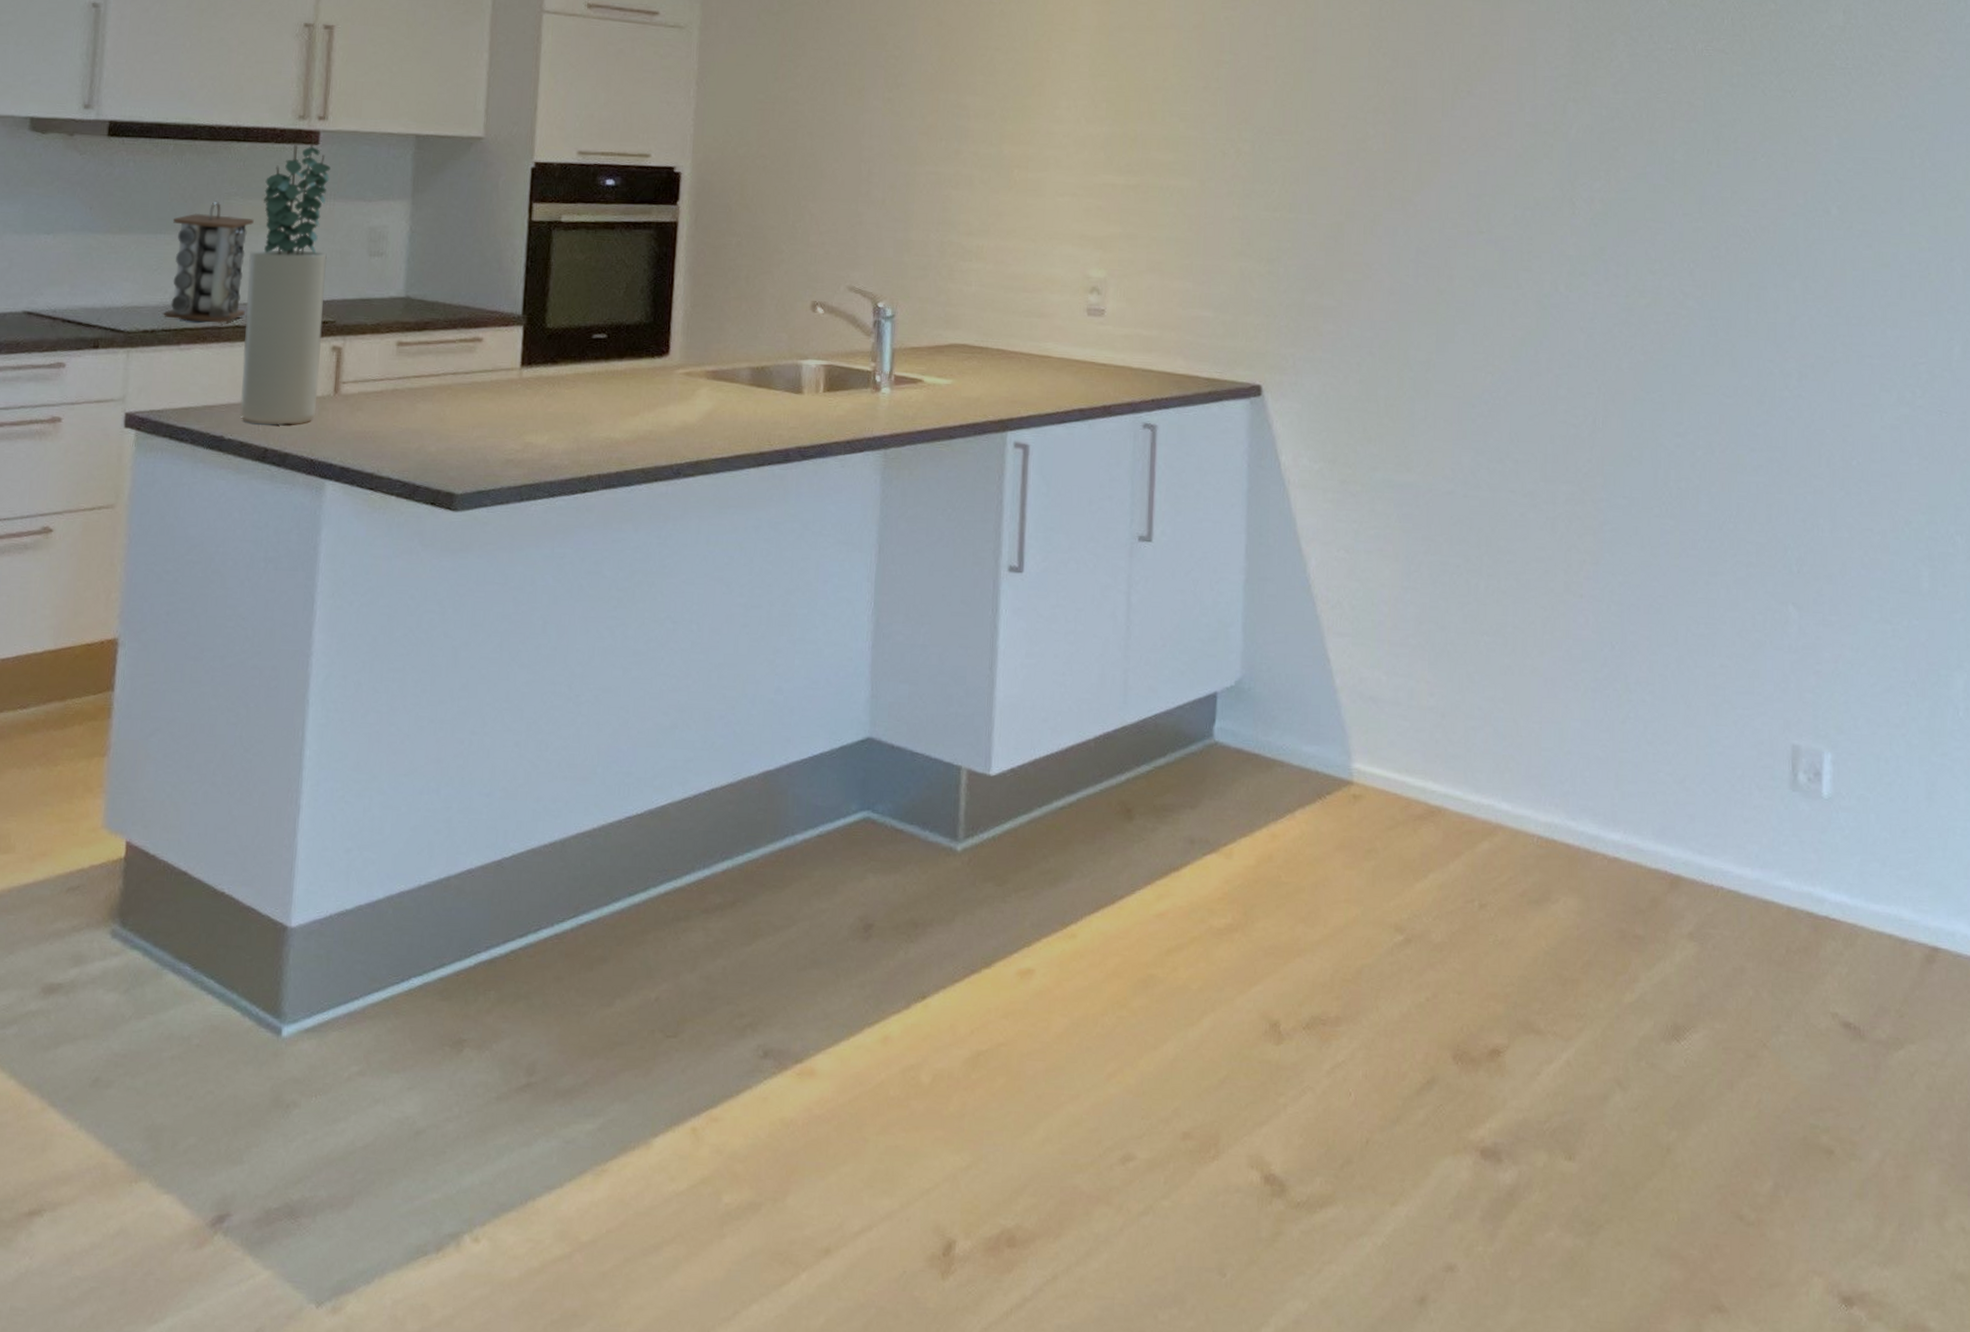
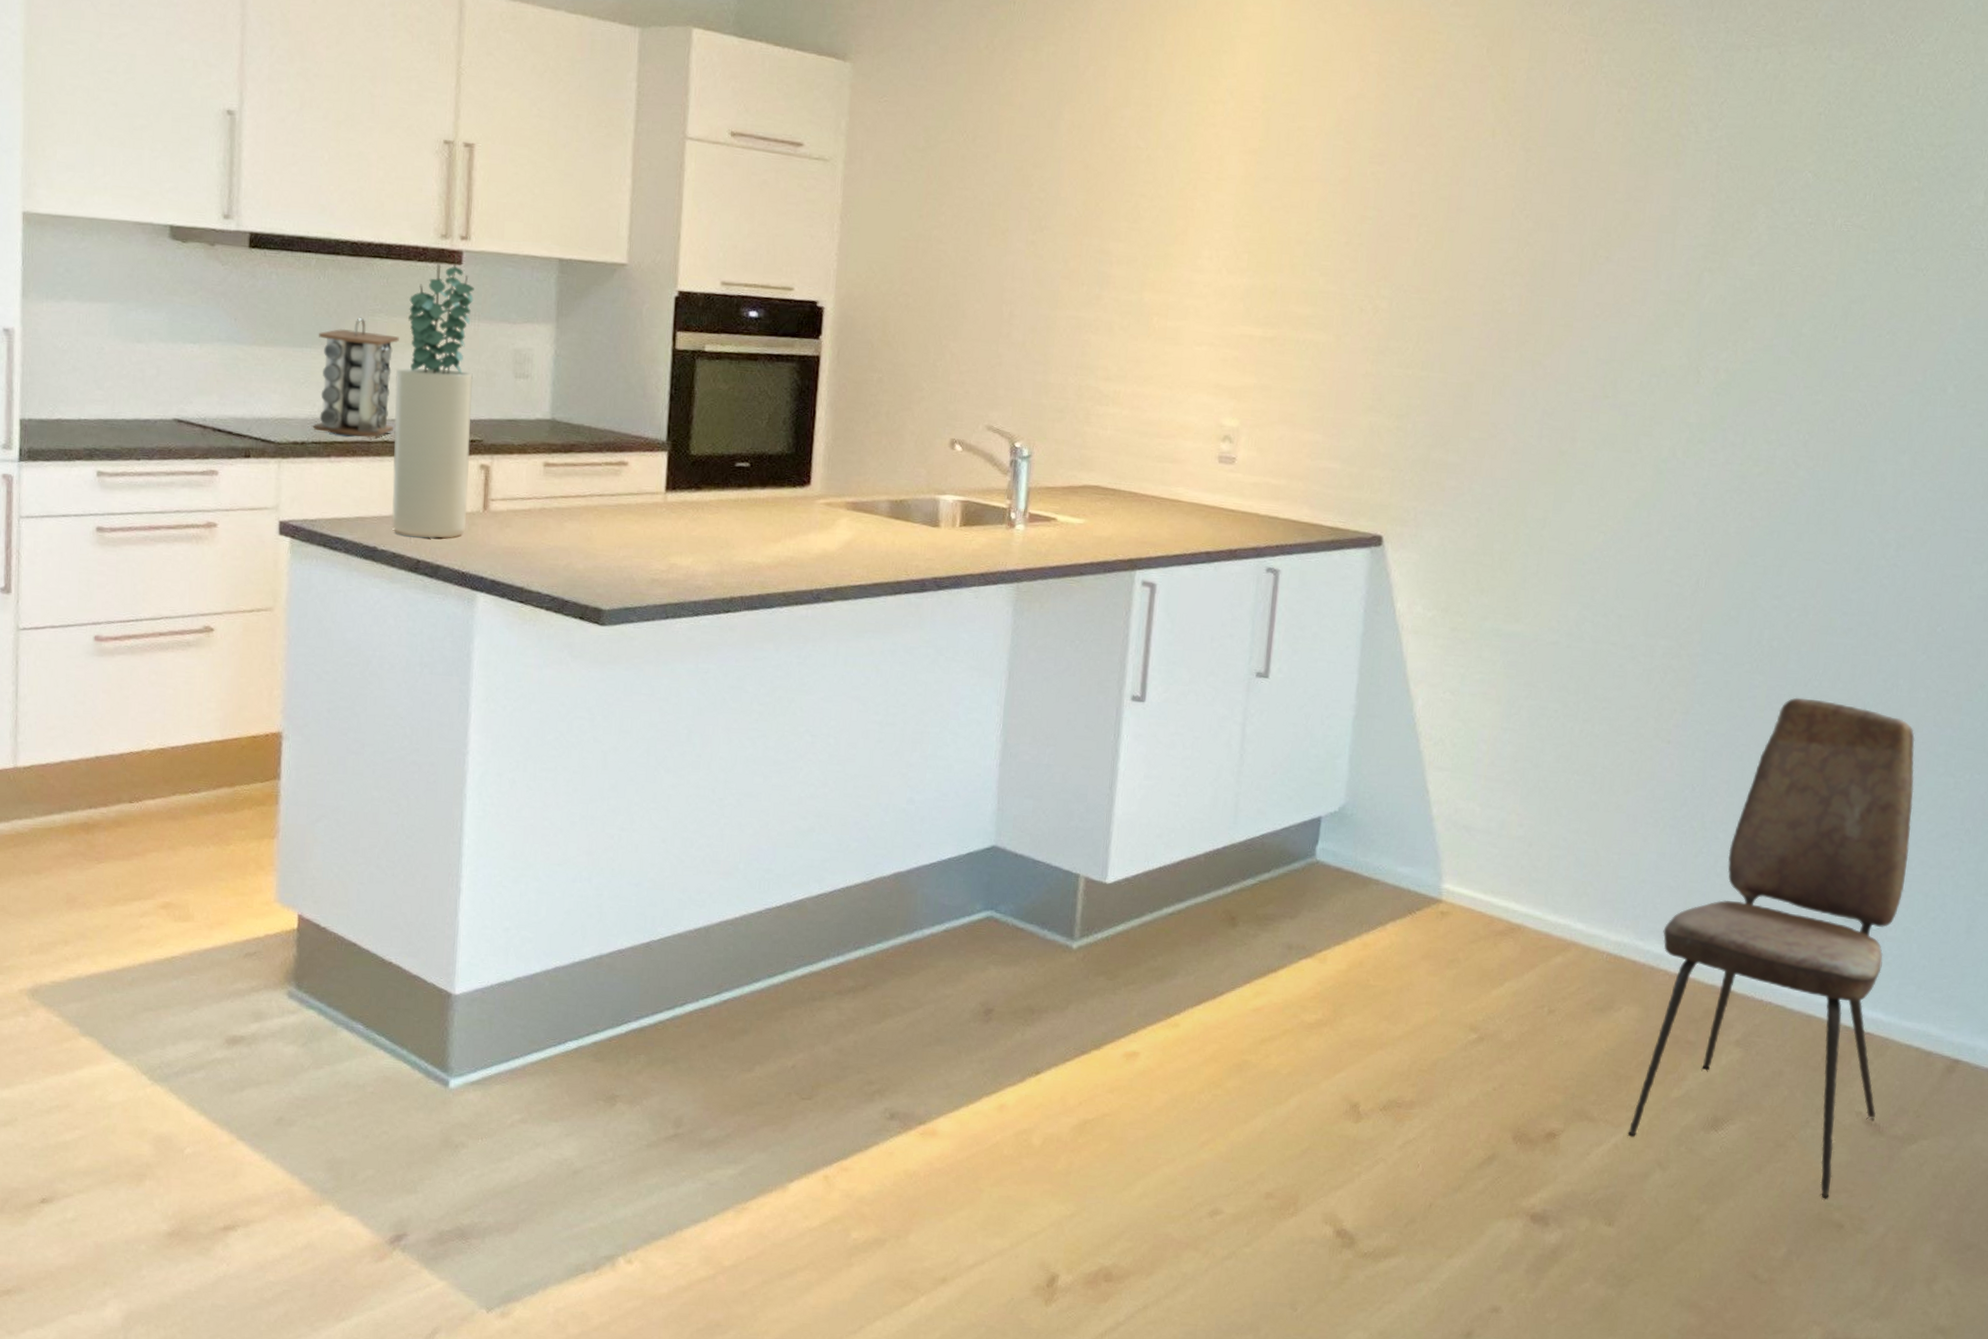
dining chair: none [1580,542,1853,1120] -> present [1627,697,1915,1200]

